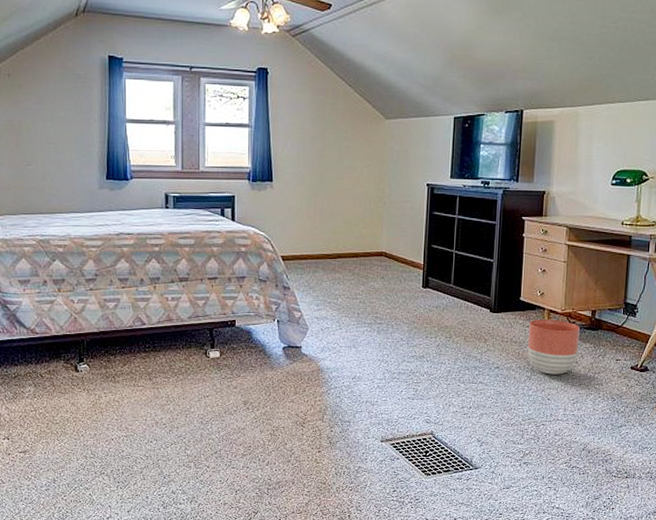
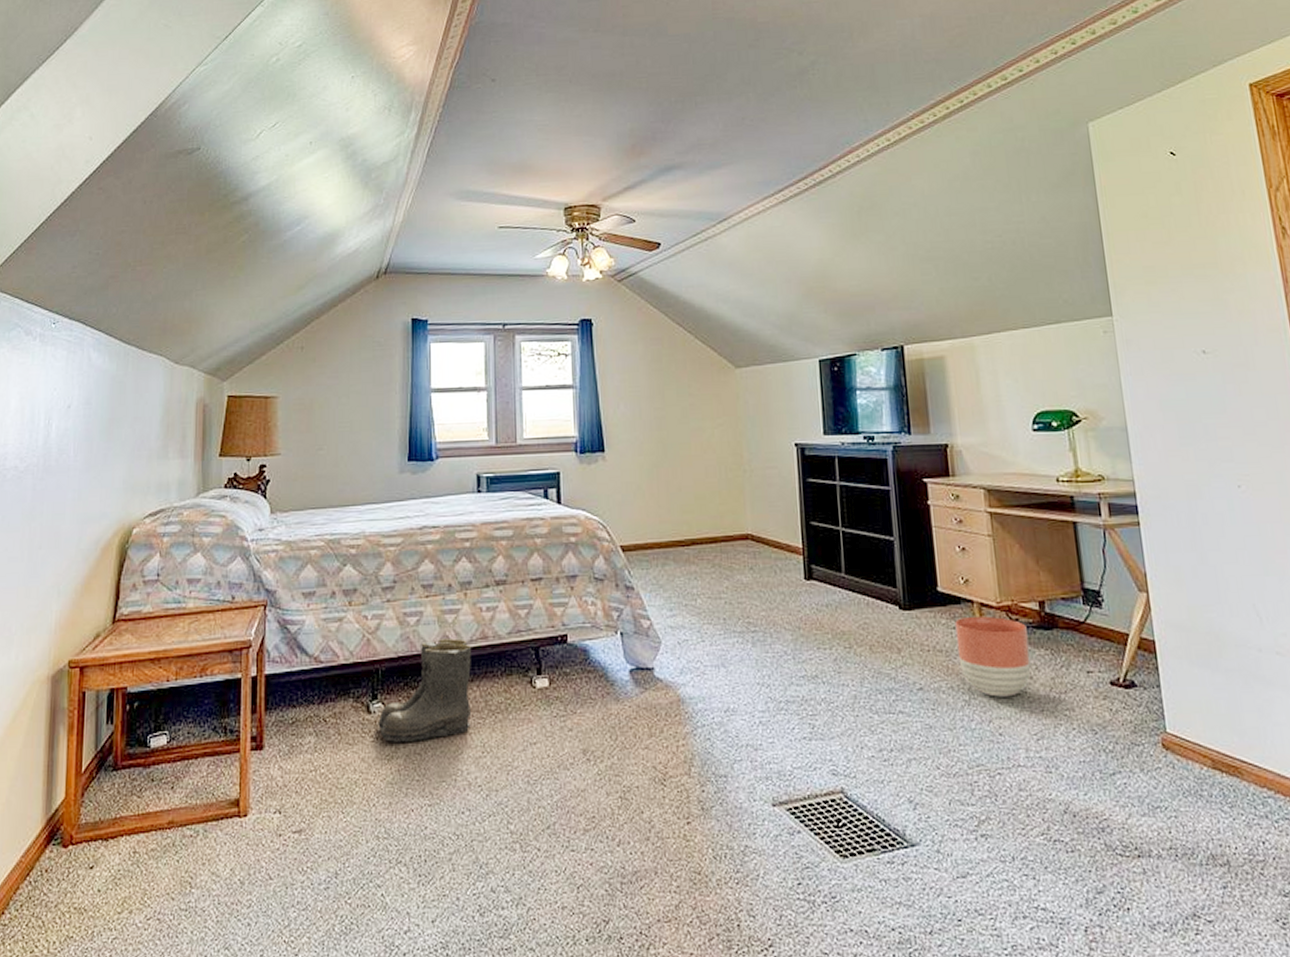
boots: none [83,320,159,394] -> present [376,638,471,743]

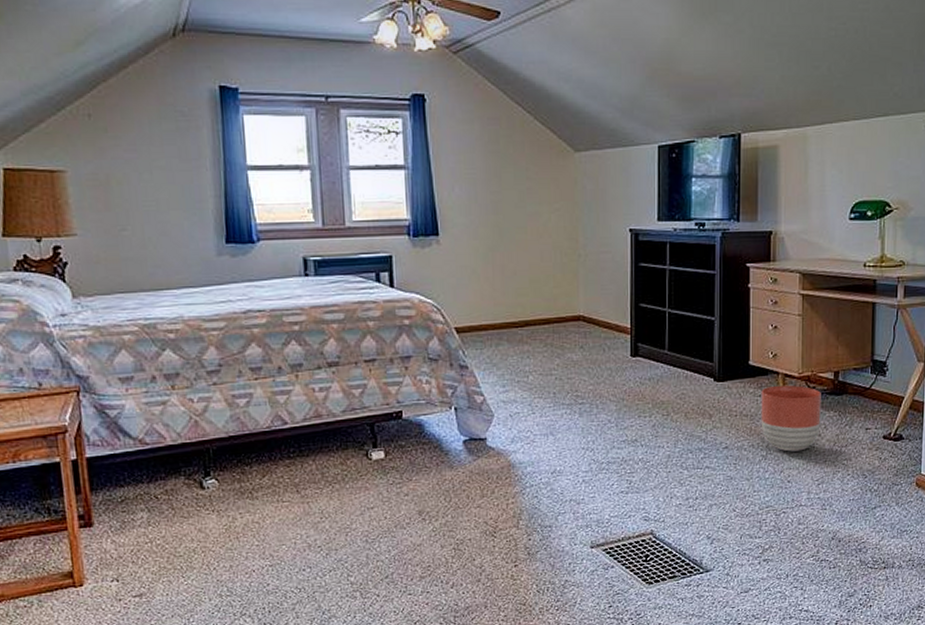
boots: present [376,638,471,743] -> none [211,418,308,514]

